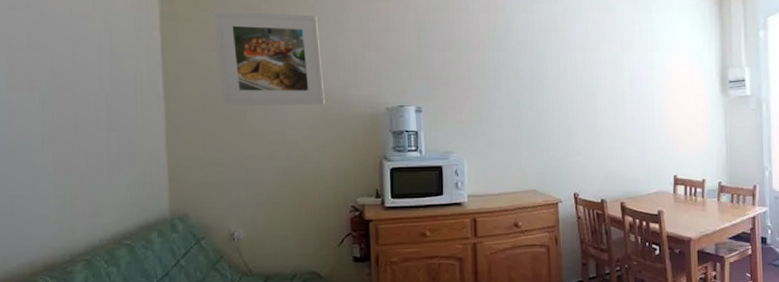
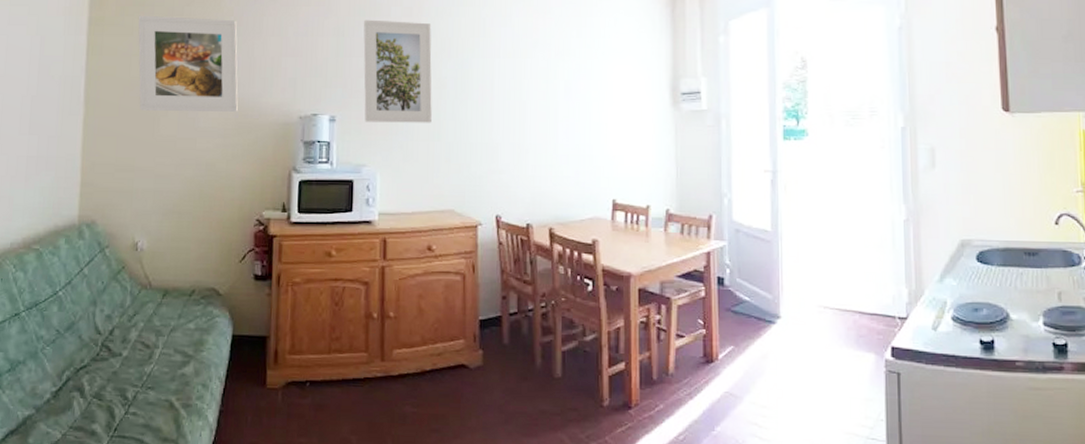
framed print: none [443,15,512,112] -> present [363,19,432,123]

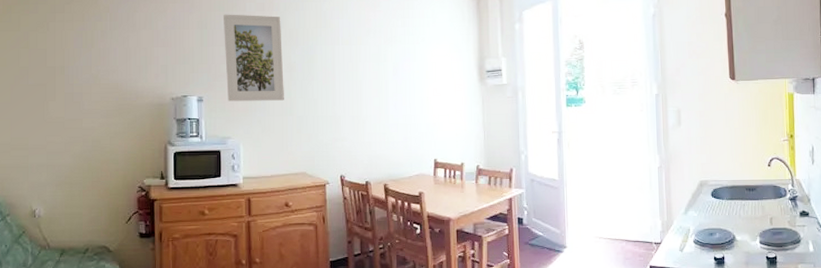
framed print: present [138,15,238,113] -> none [23,13,117,96]

